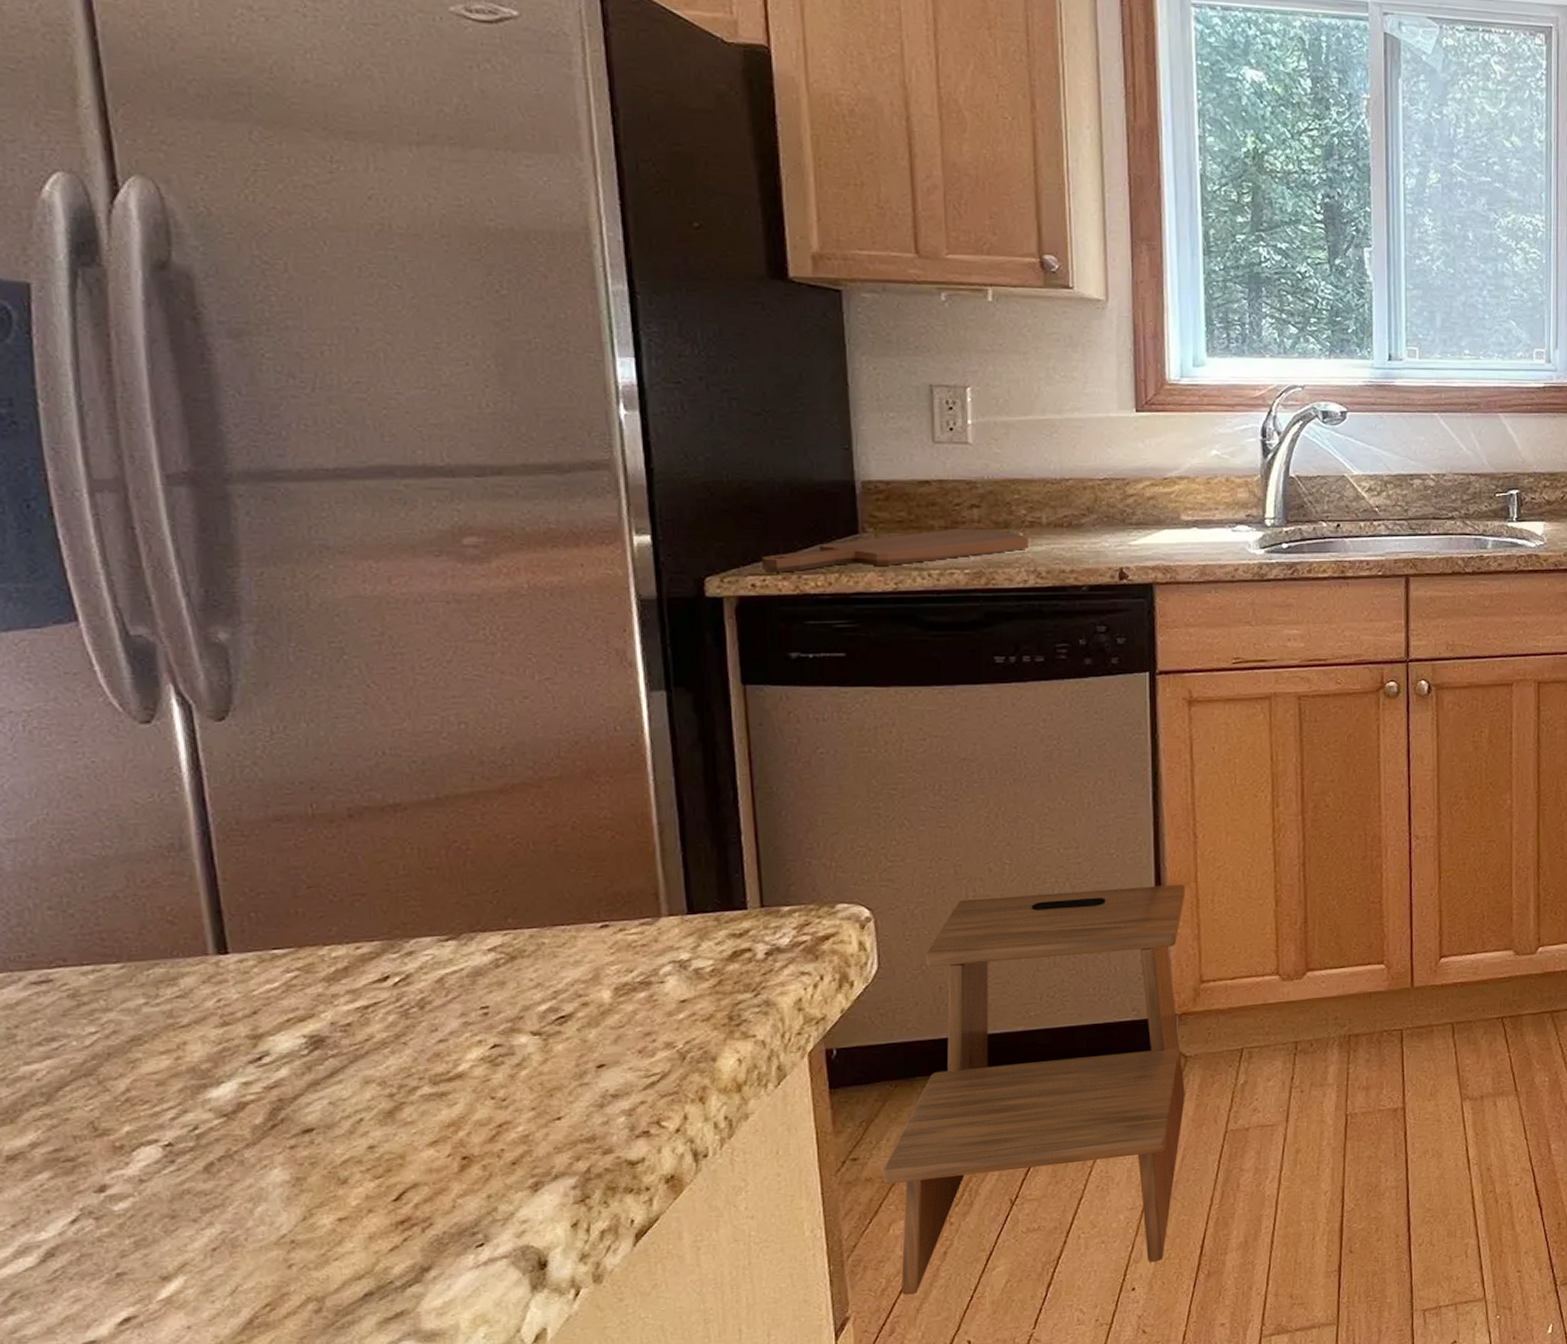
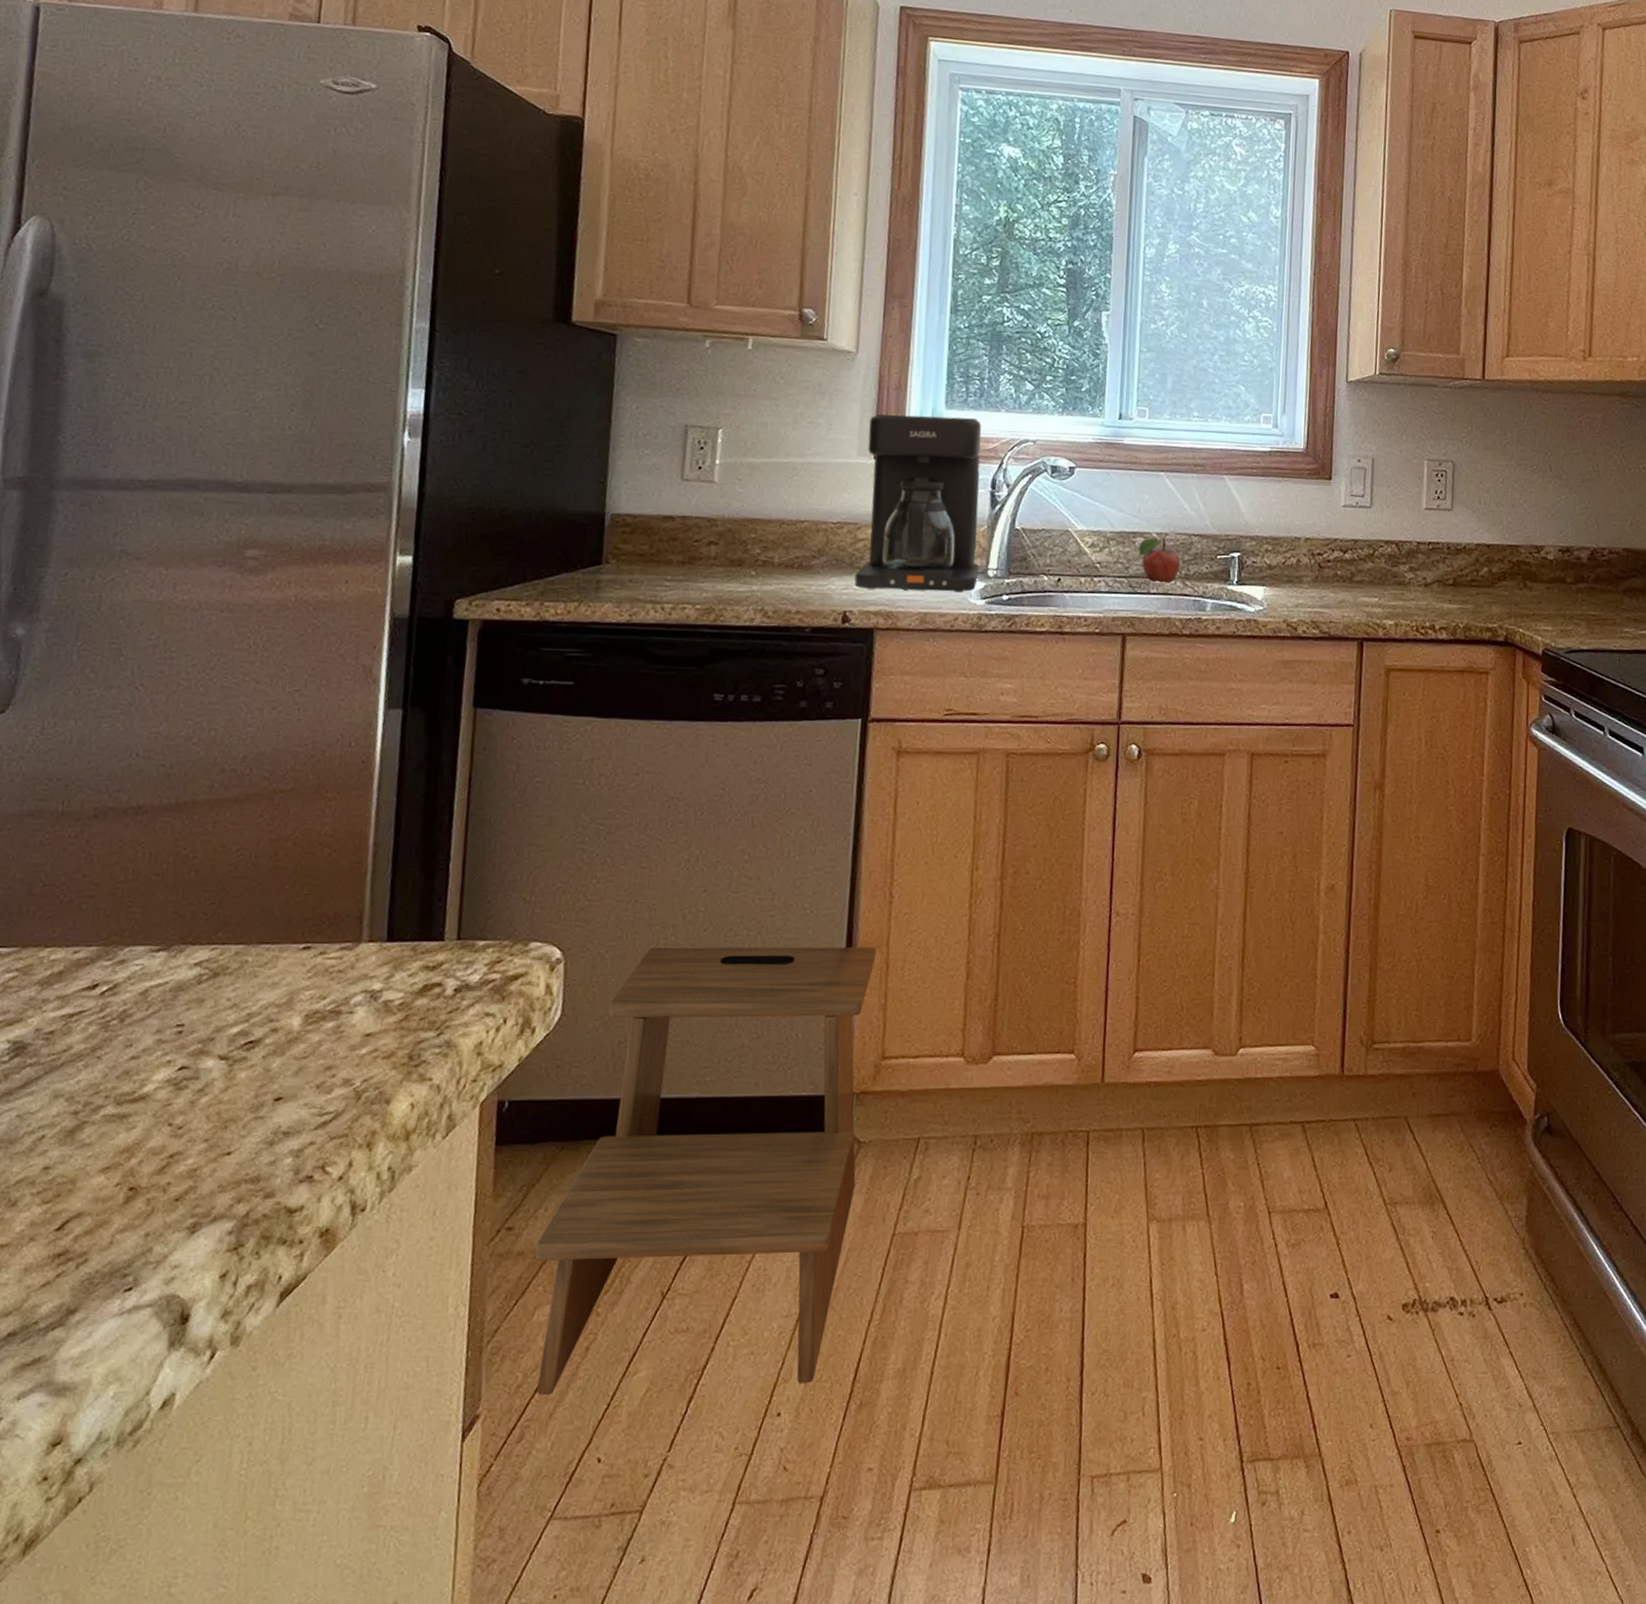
cutting board: present [760,529,1029,573] -> none [508,564,760,599]
coffee maker: none [1128,364,1255,546] -> present [854,414,982,593]
fruit: none [1417,478,1459,524] -> present [1139,538,1181,584]

